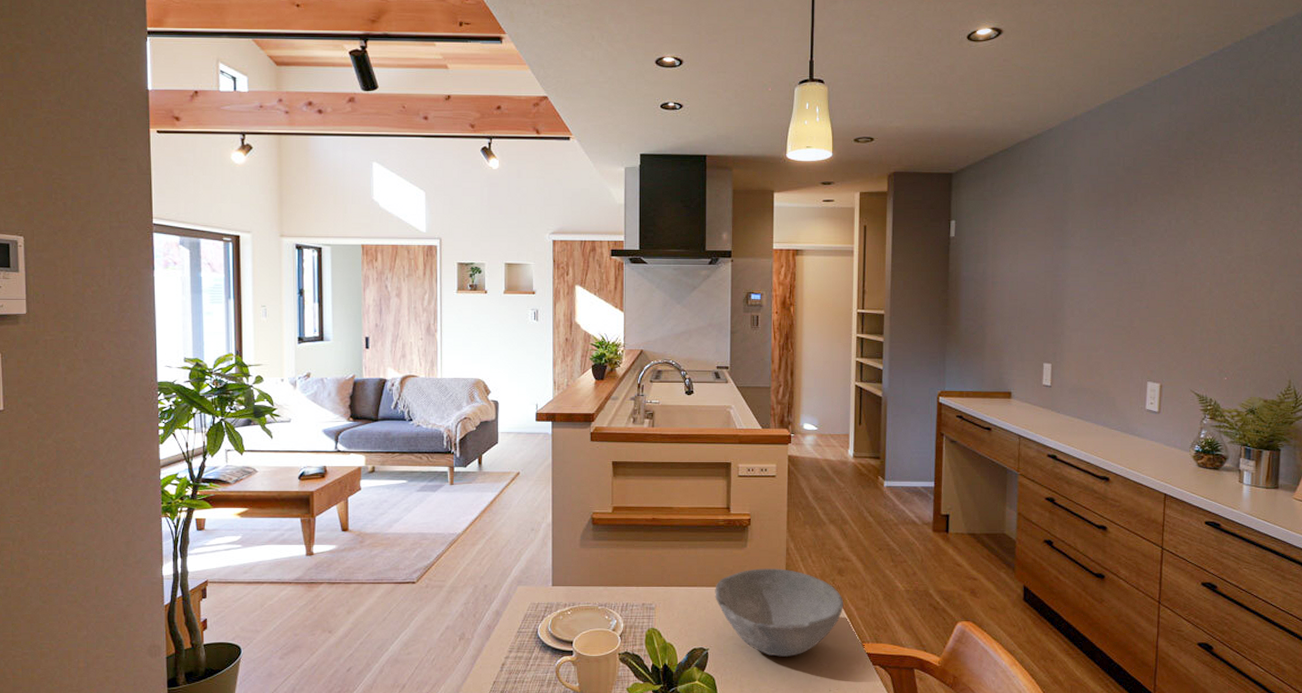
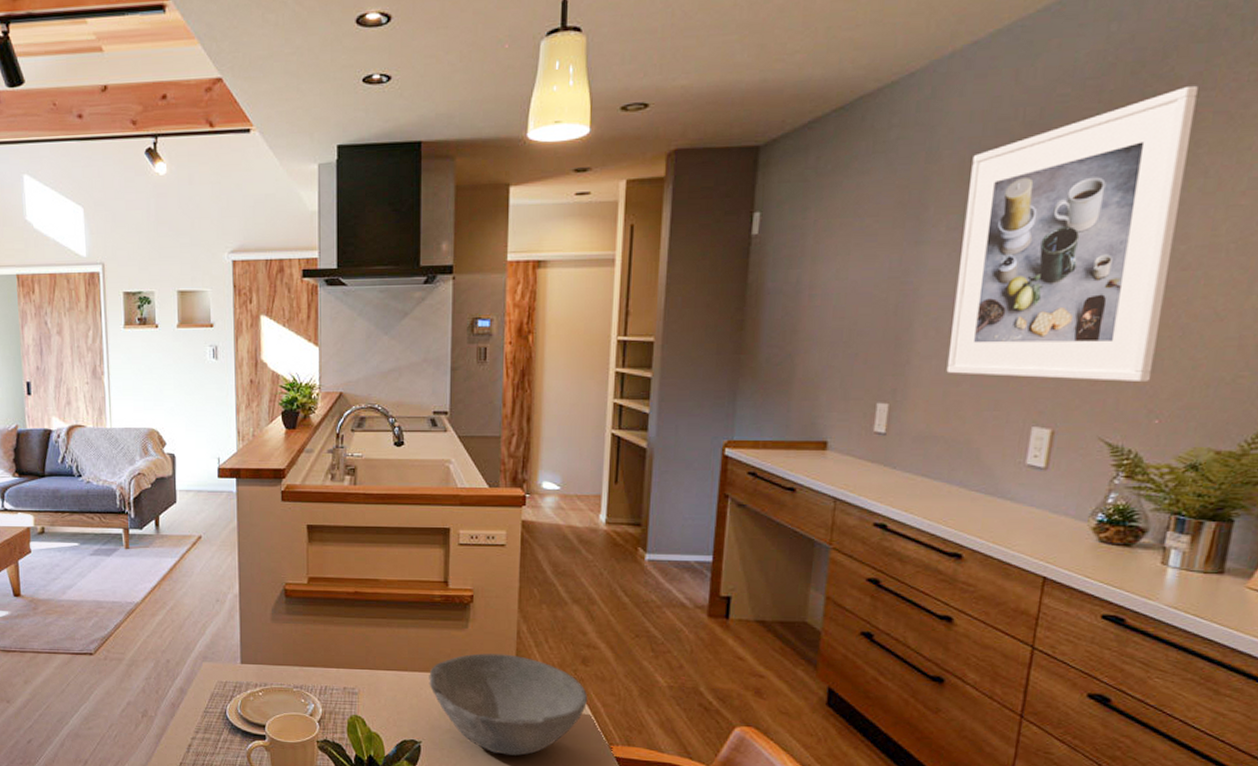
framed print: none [1088,150,1227,350] -> present [946,85,1198,382]

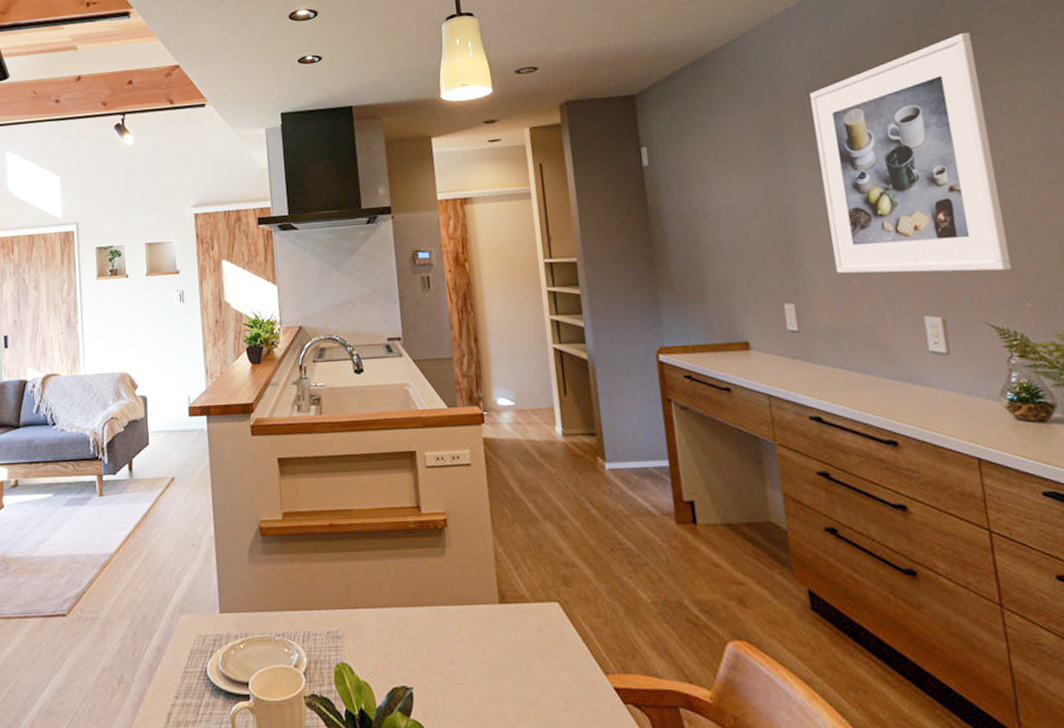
bowl: present [429,653,588,756] -> none [412,580,576,696]

